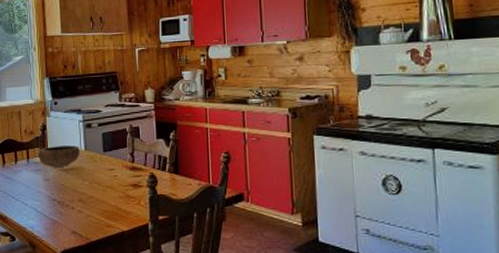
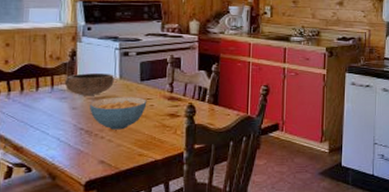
cereal bowl: none [61,168,111,201] -> present [90,97,147,130]

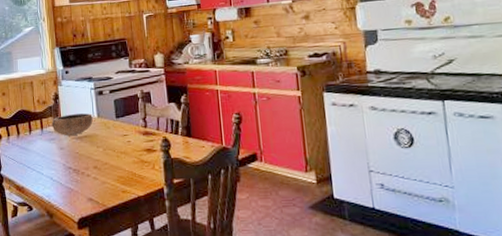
cereal bowl: present [90,97,147,130] -> none [75,134,124,168]

